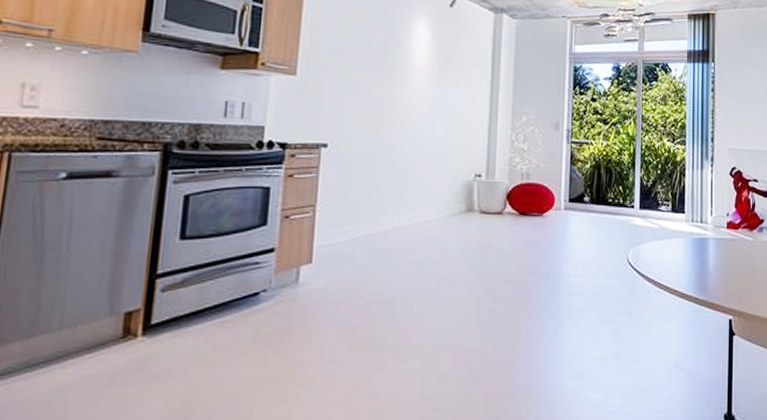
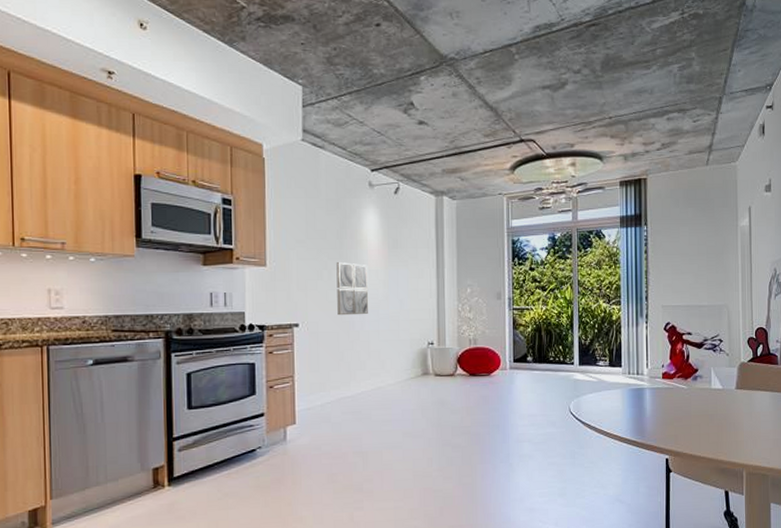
wall art: none [374,77,414,139] -> present [336,262,368,316]

